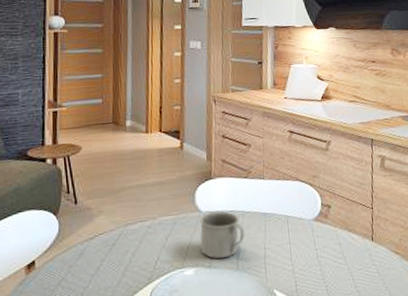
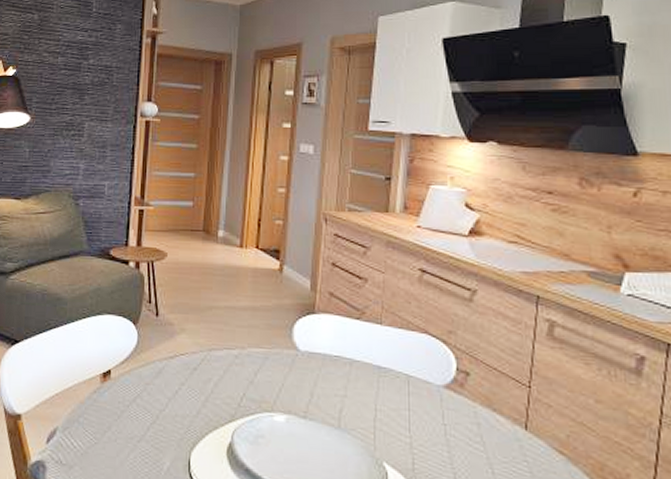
mug: present [200,211,245,259] -> none [295,353,352,412]

